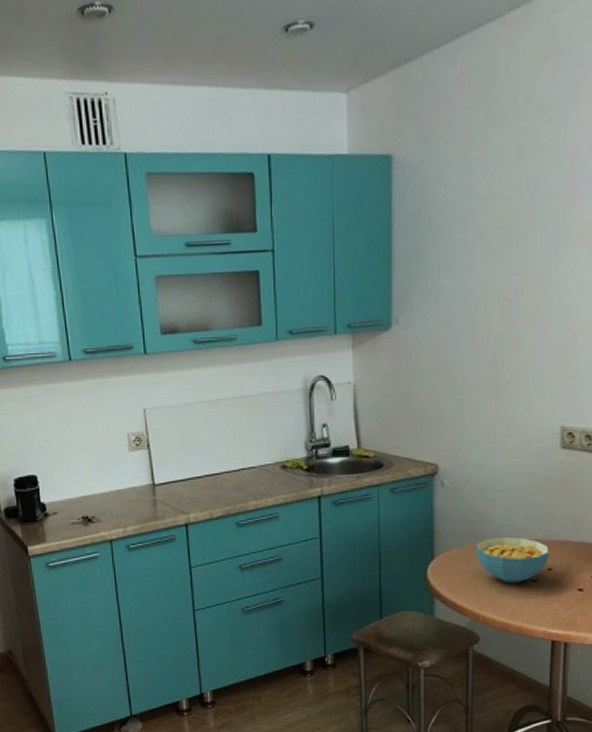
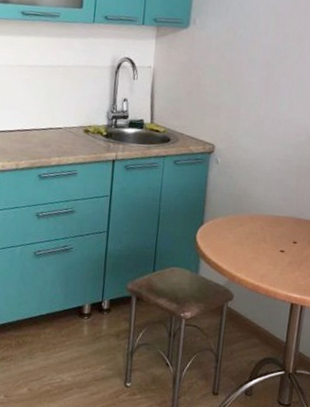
cereal bowl: present [477,536,549,583] -> none [238,211,296,252]

